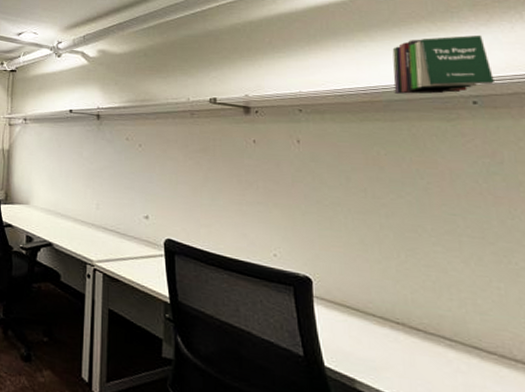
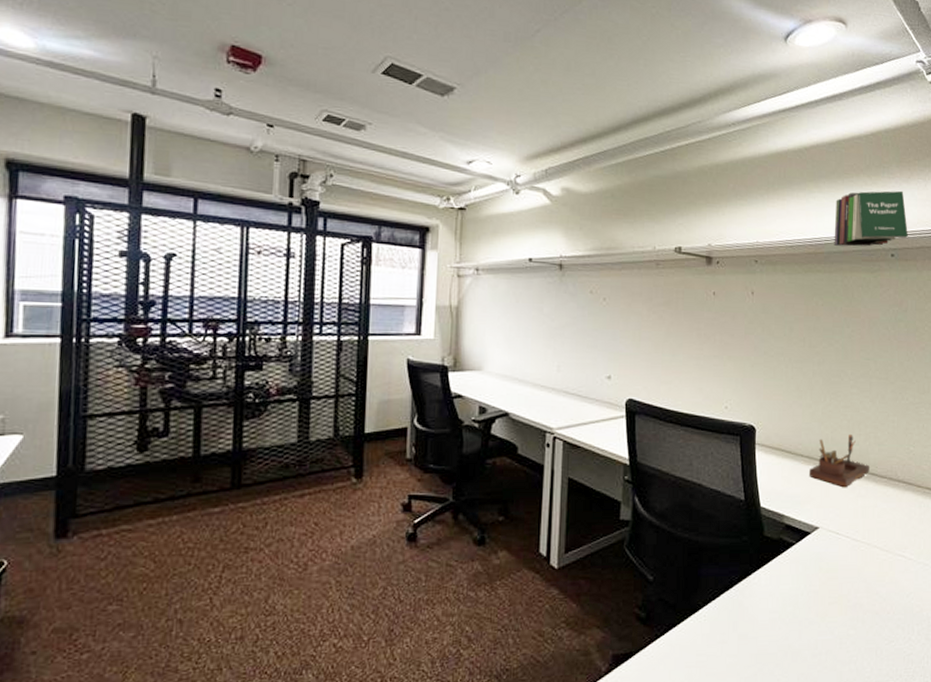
desk organizer: none [385,297,470,360] -> present [809,434,869,488]

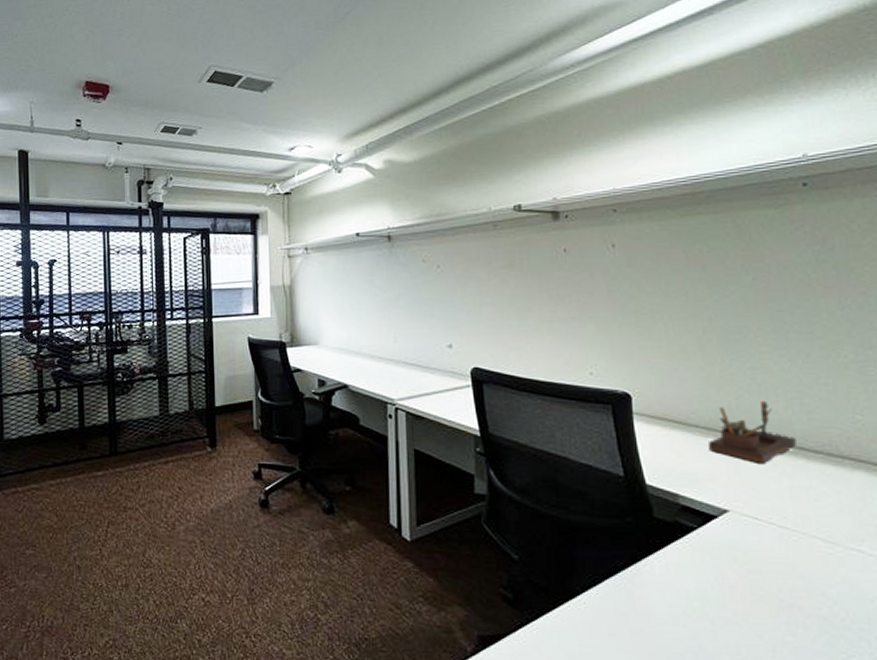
books: present [834,190,908,247] -> none [715,105,826,182]

